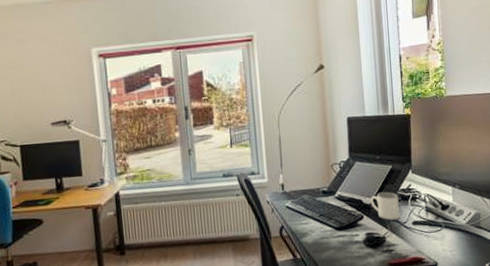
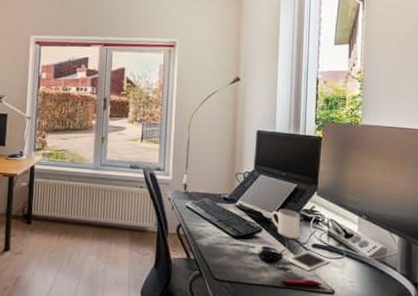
cell phone: none [390,229,430,249] -> present [287,251,329,272]

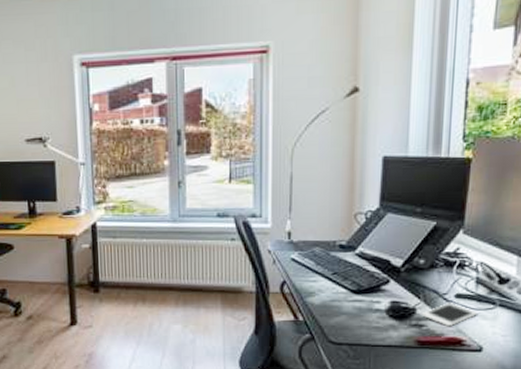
mug: present [271,208,300,239] -> none [401,253,440,289]

